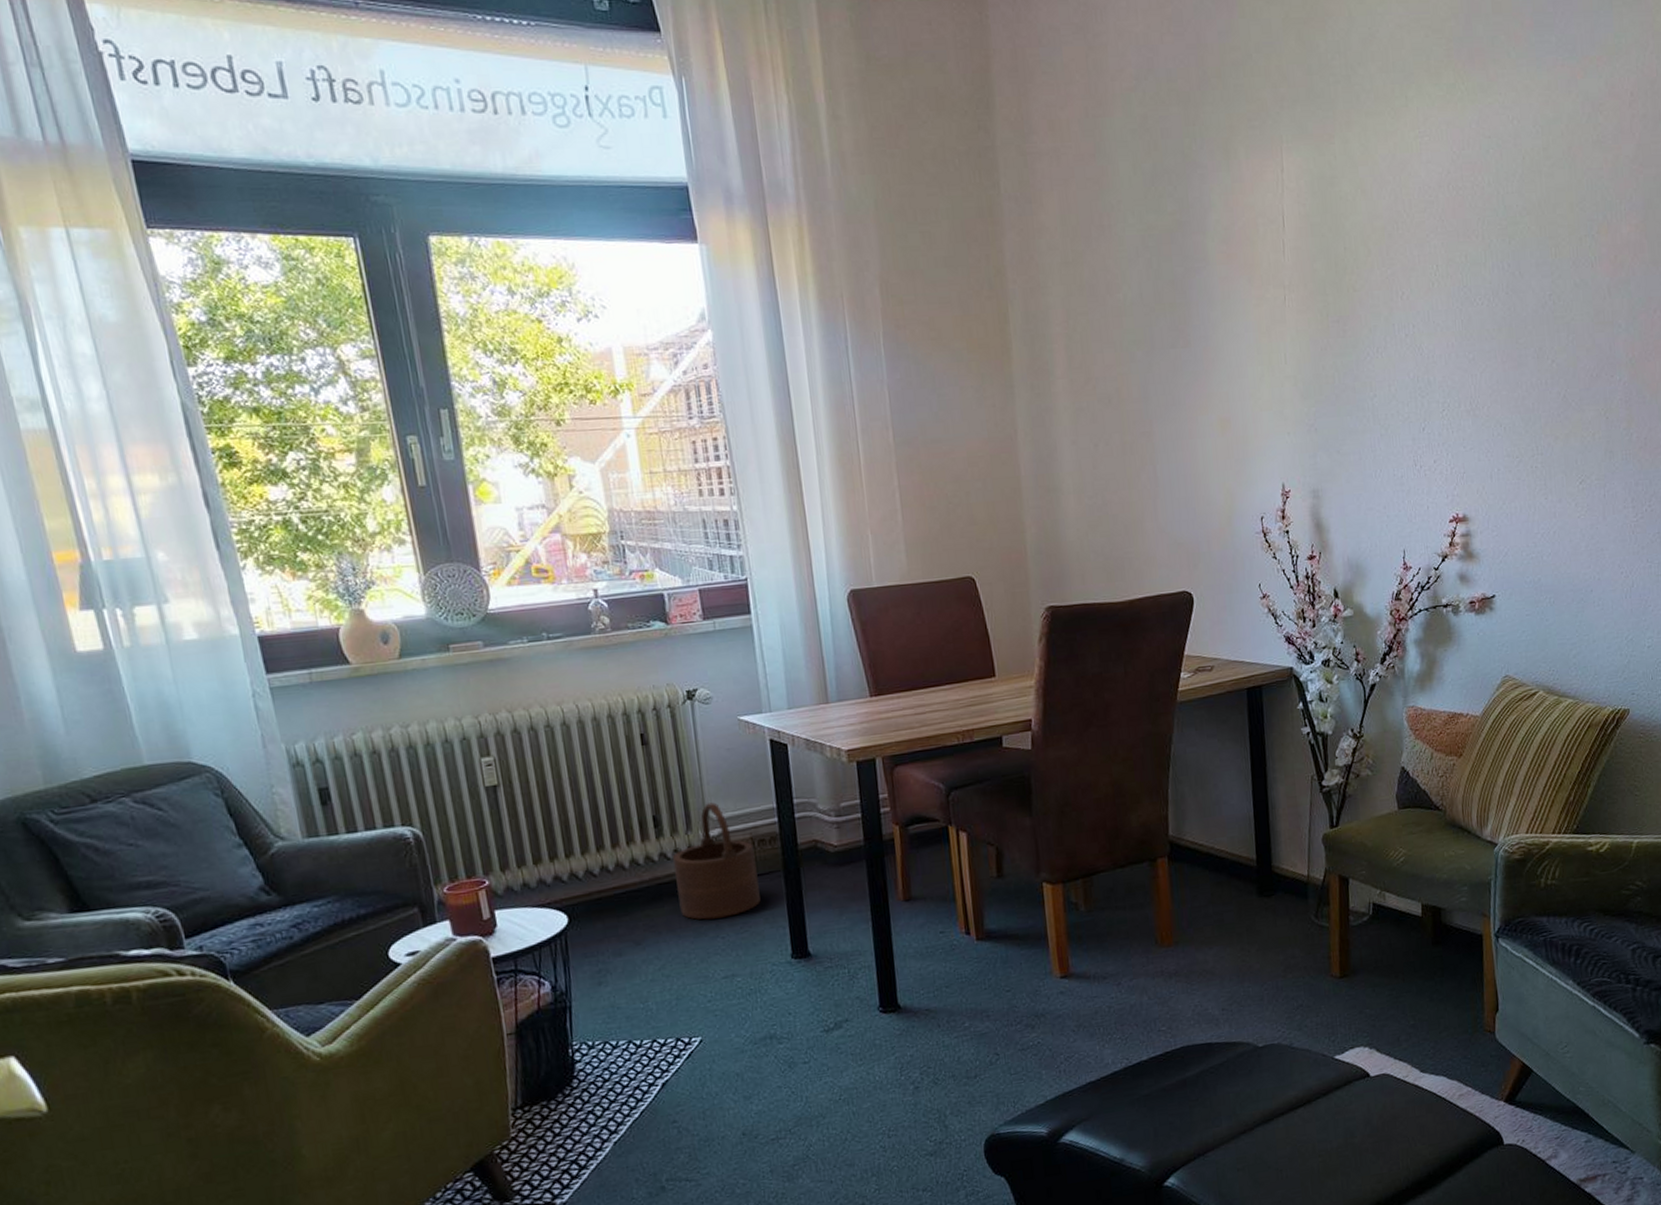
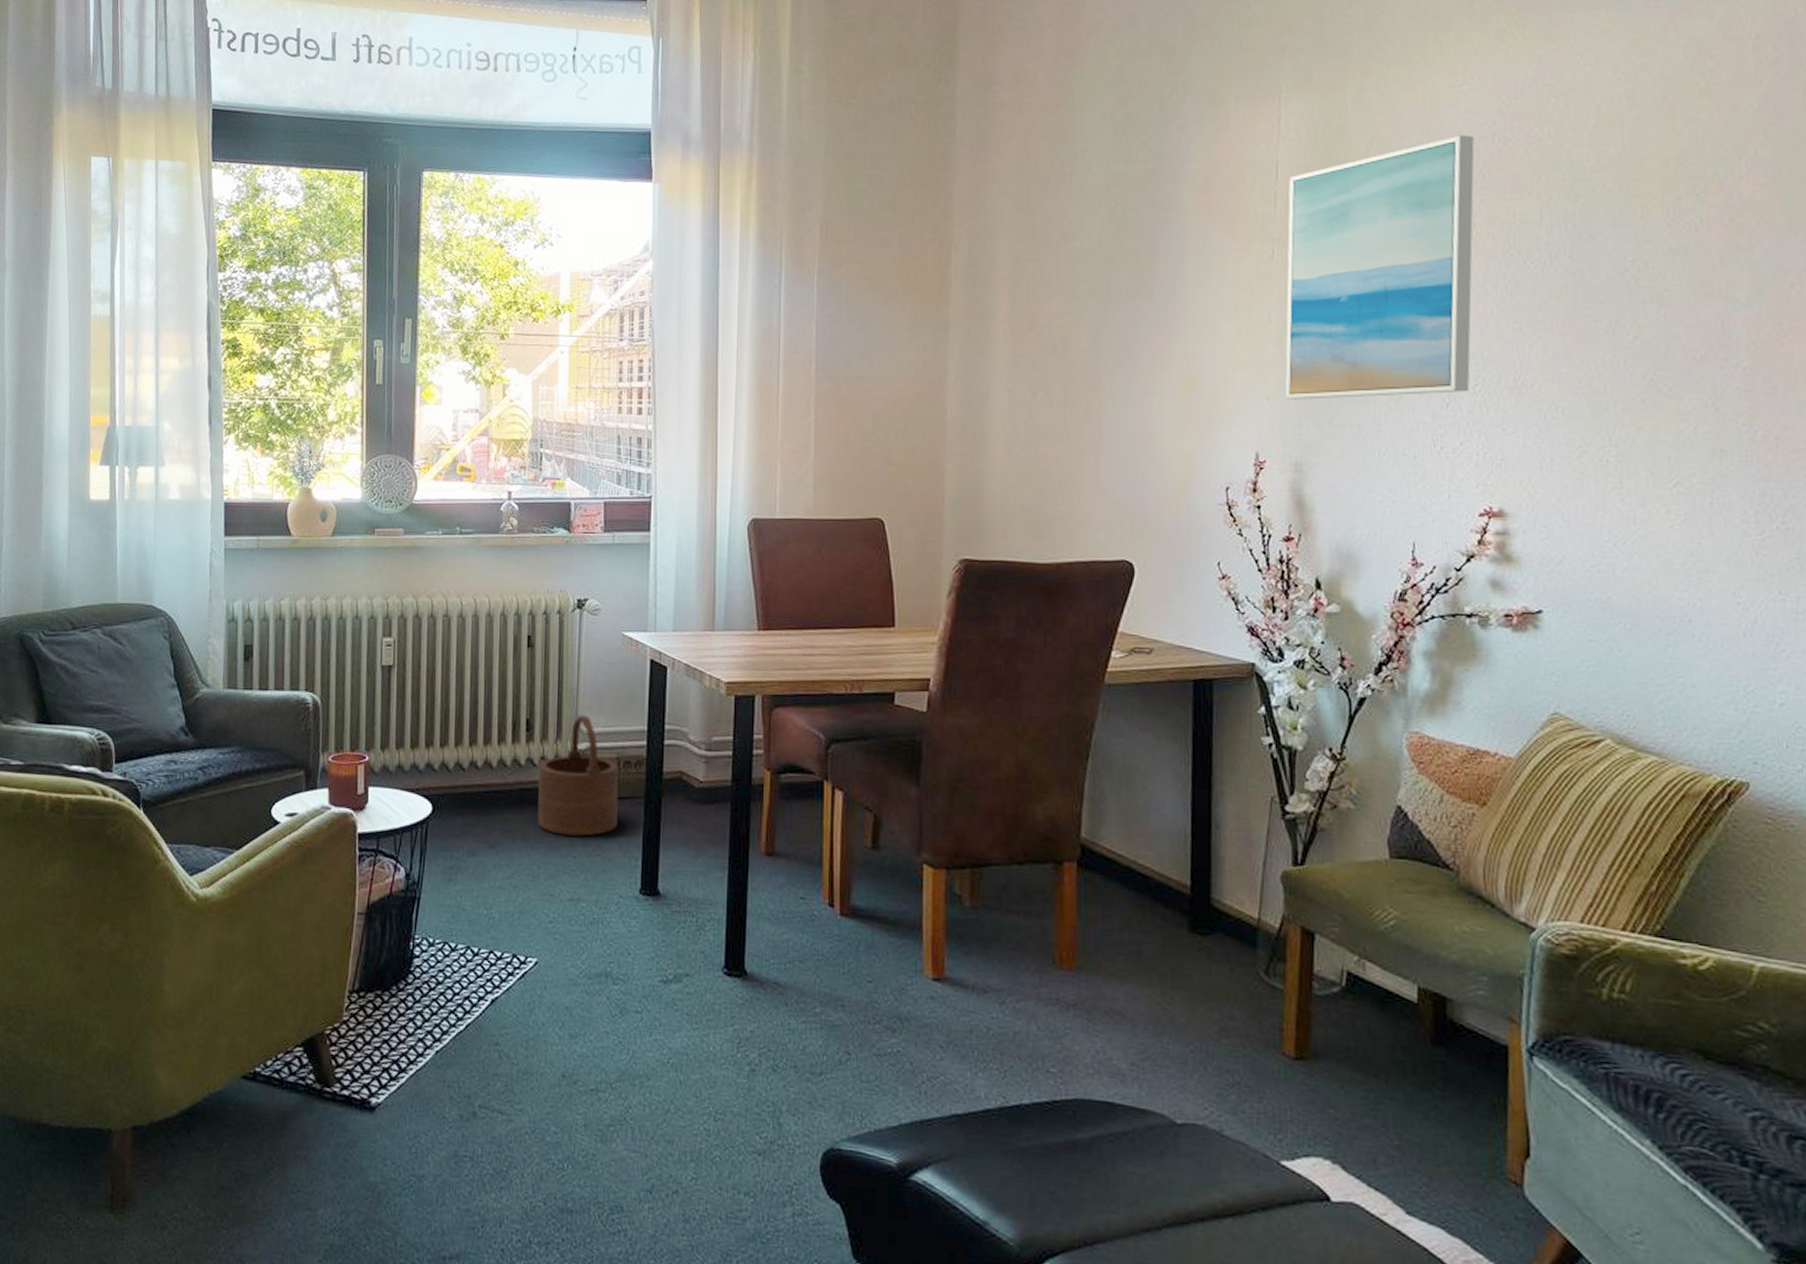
wall art: none [1293,183,1439,434] -> present [1285,135,1475,400]

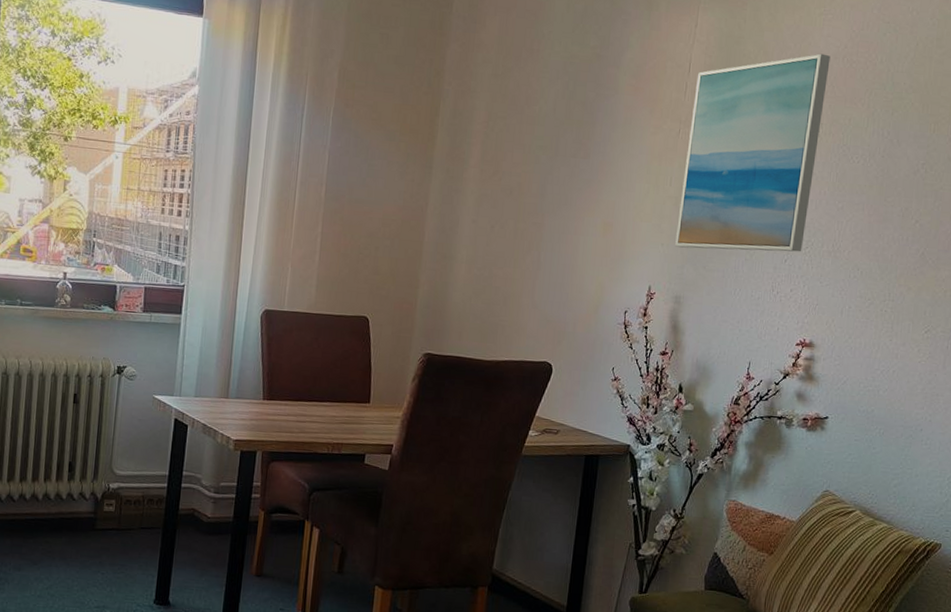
wooden bucket: present [537,715,619,836] -> none [74,460,143,557]

